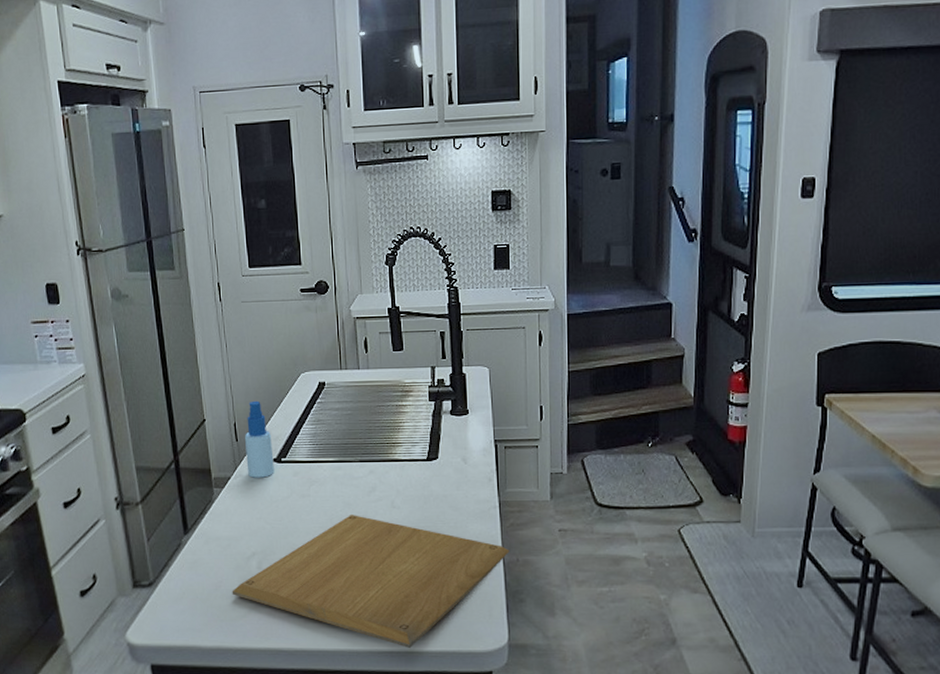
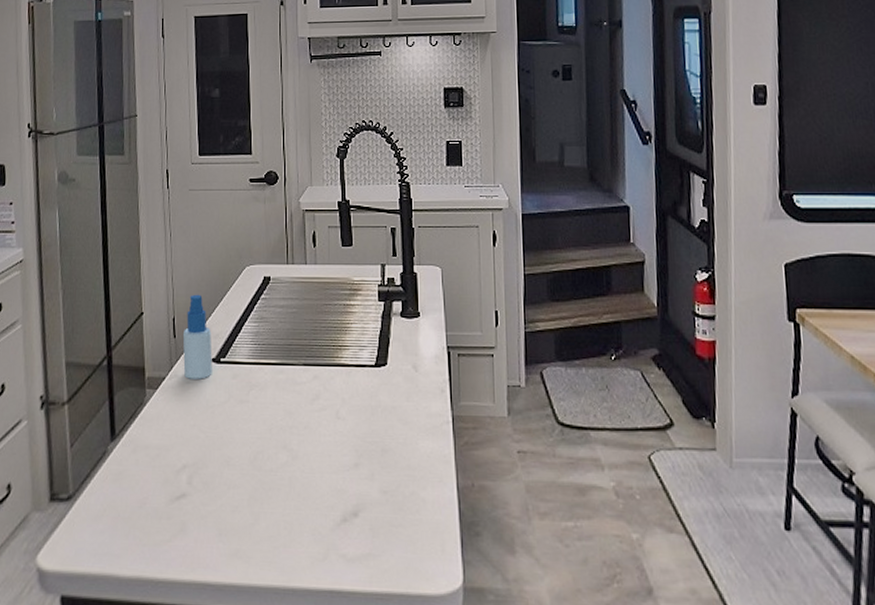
chopping board: present [232,515,509,648] -> none [157,425,464,587]

